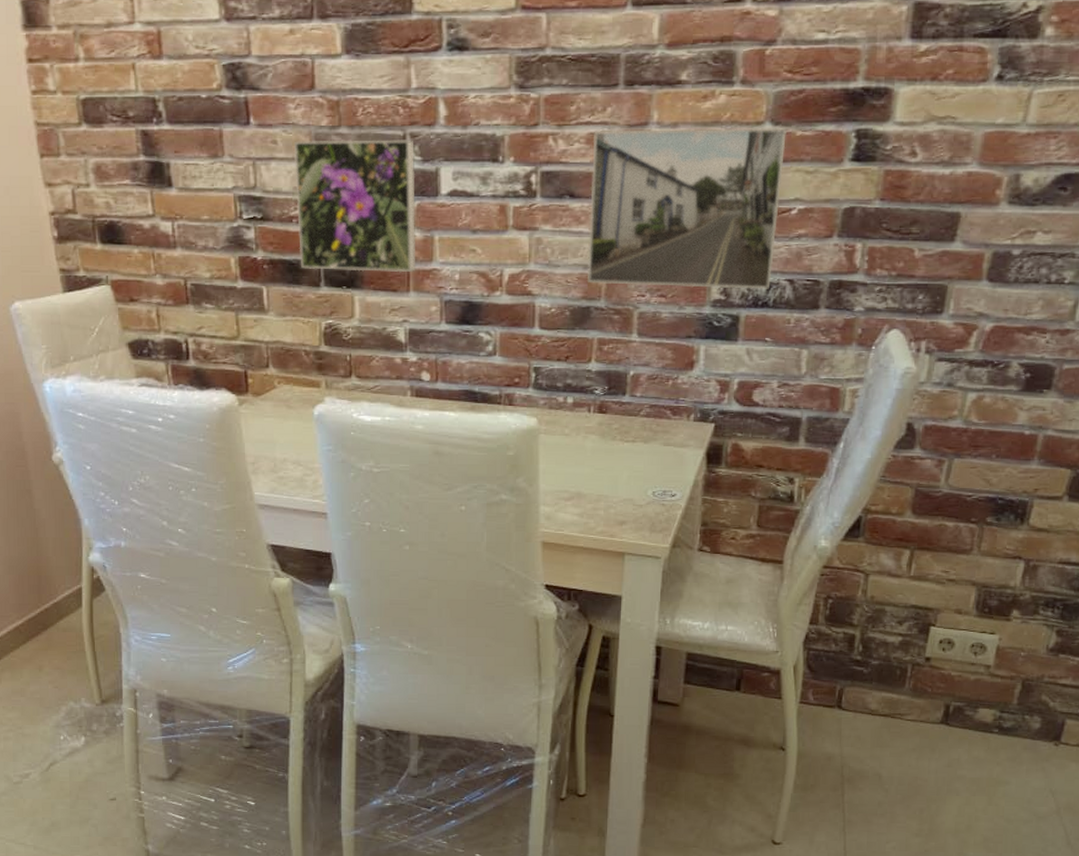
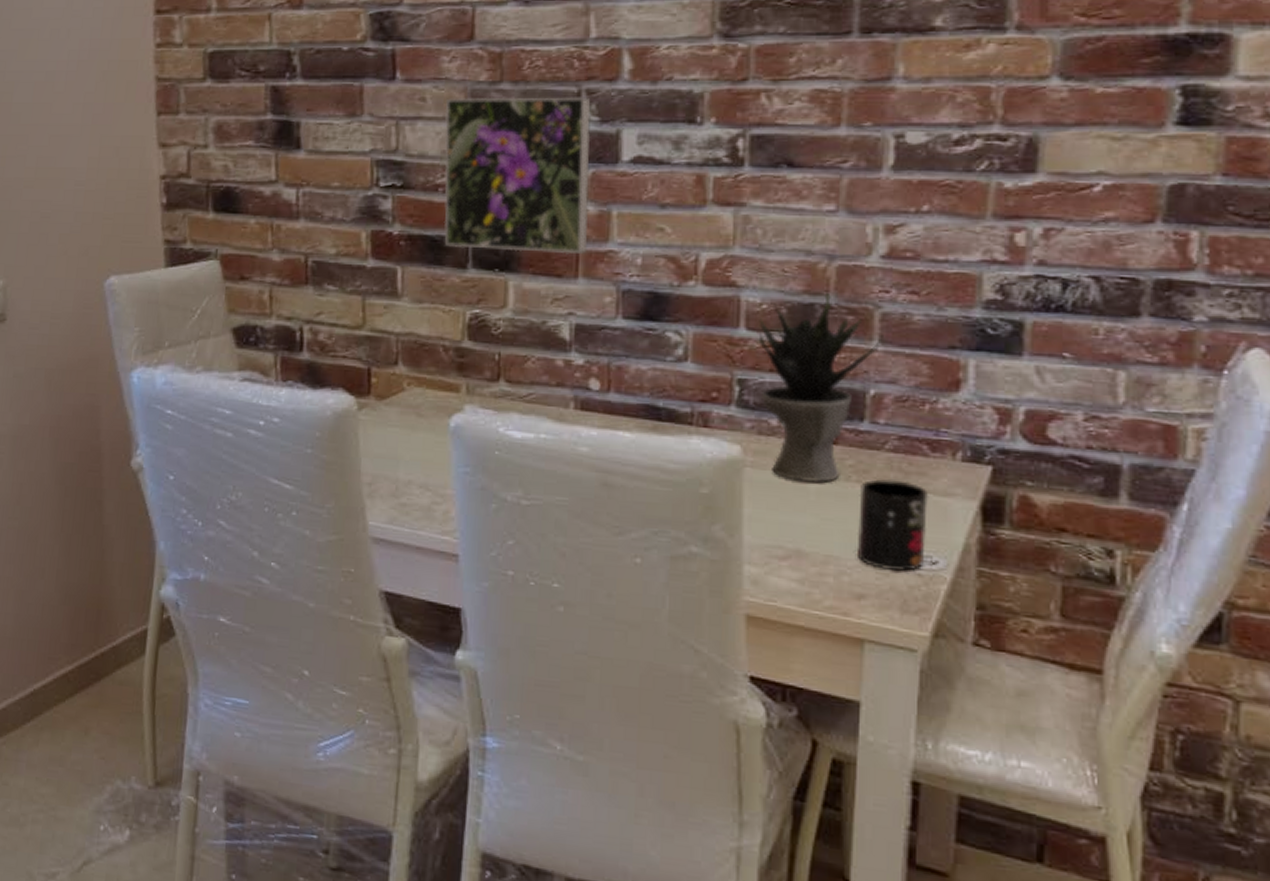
potted plant: none [549,299,640,443] -> present [758,294,883,483]
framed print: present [586,128,788,289] -> none [810,84,1083,288]
mug: none [620,437,671,502] -> present [856,479,929,571]

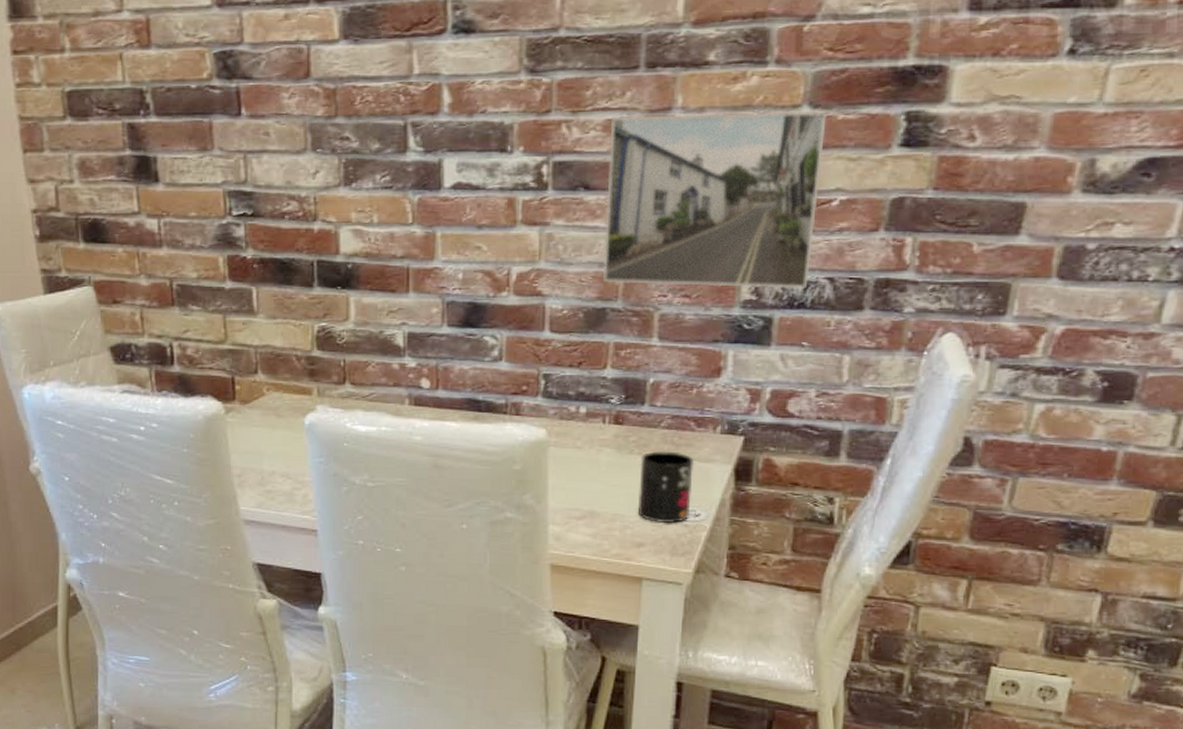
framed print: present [443,97,591,255] -> none [287,129,417,272]
potted plant: present [758,294,883,483] -> none [560,299,661,457]
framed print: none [810,84,1083,288] -> present [602,111,828,289]

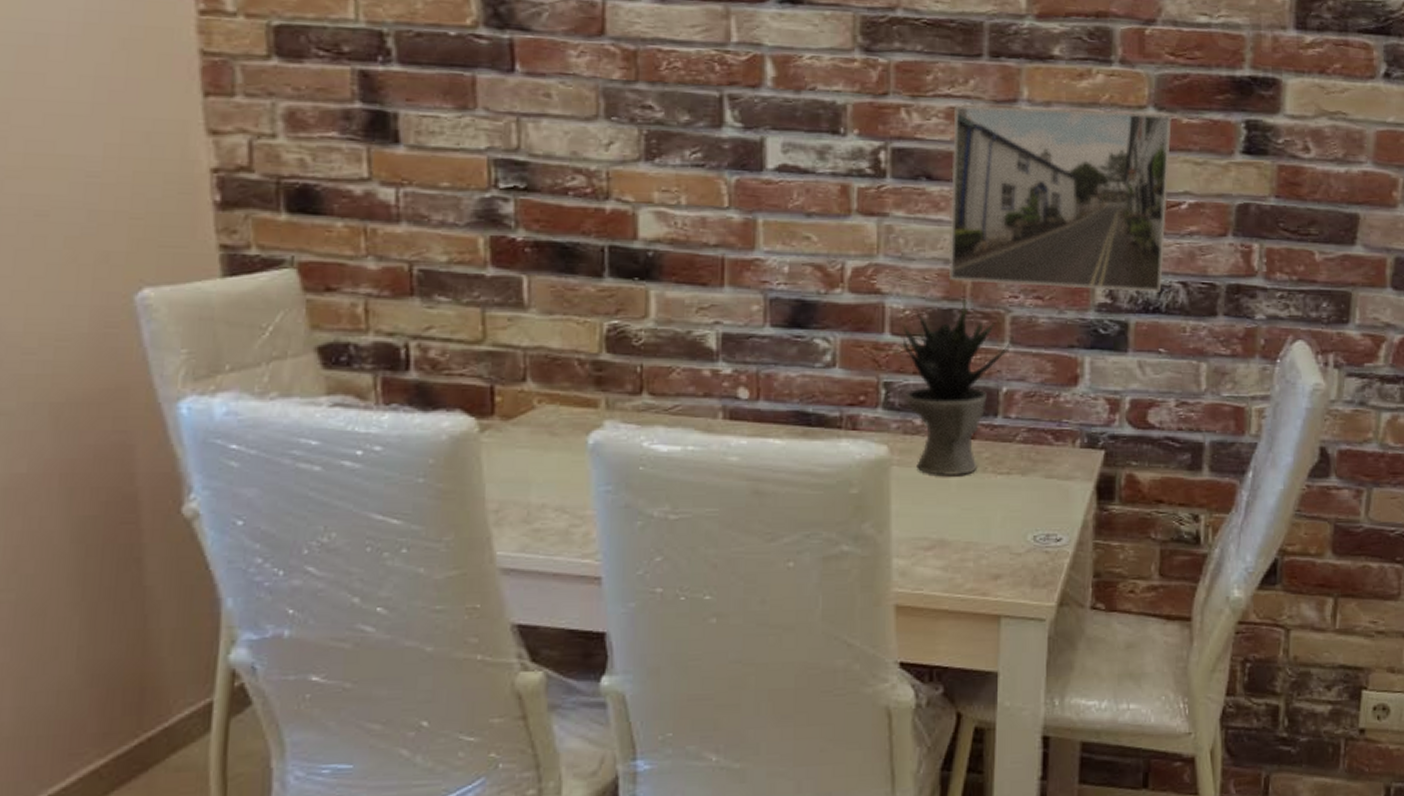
potted plant: none [560,299,661,457] -> present [902,299,1013,477]
mug: present [637,451,695,523] -> none [993,468,1054,550]

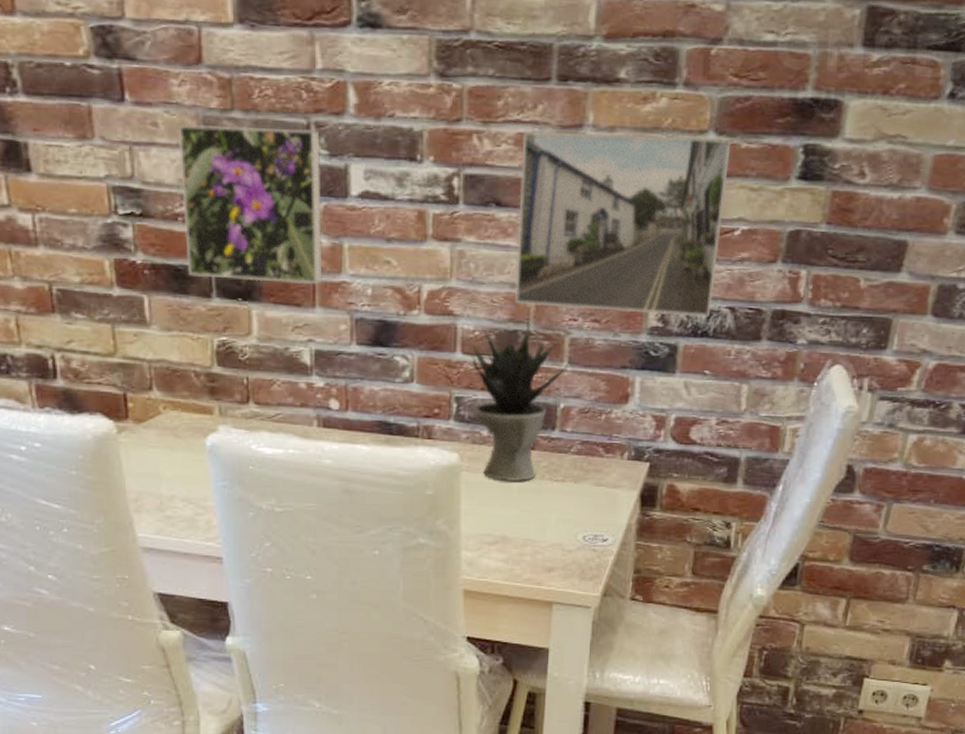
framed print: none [573,95,734,263] -> present [178,124,323,285]

